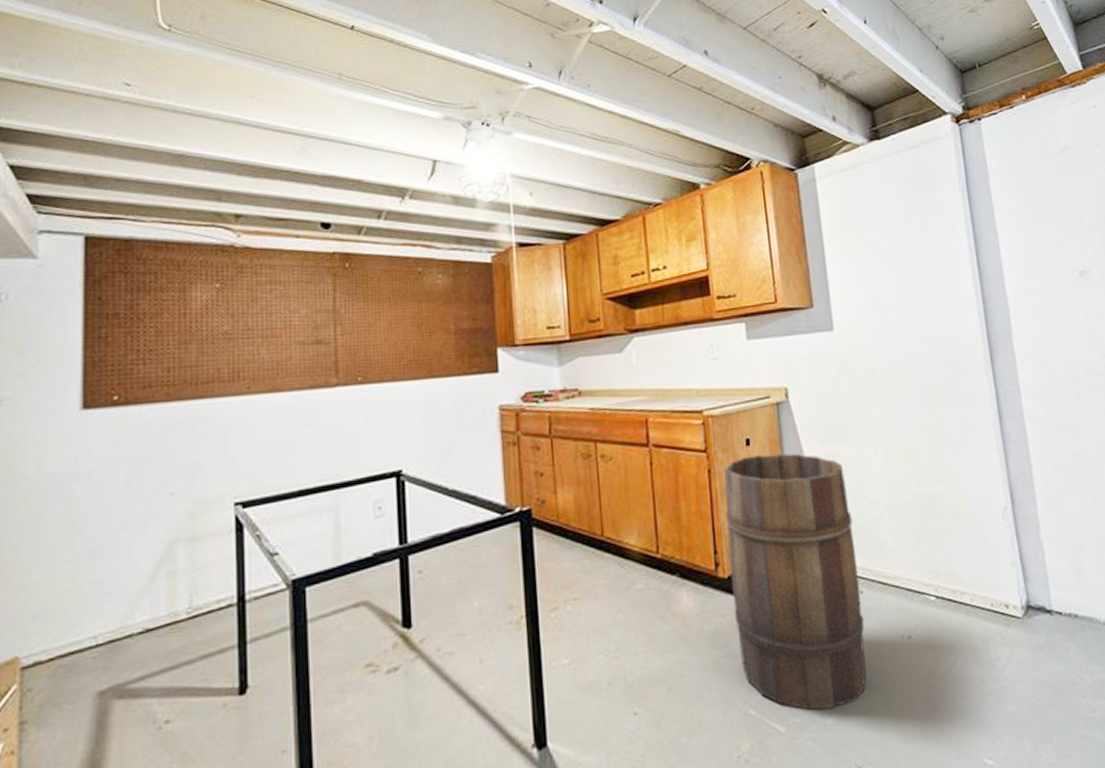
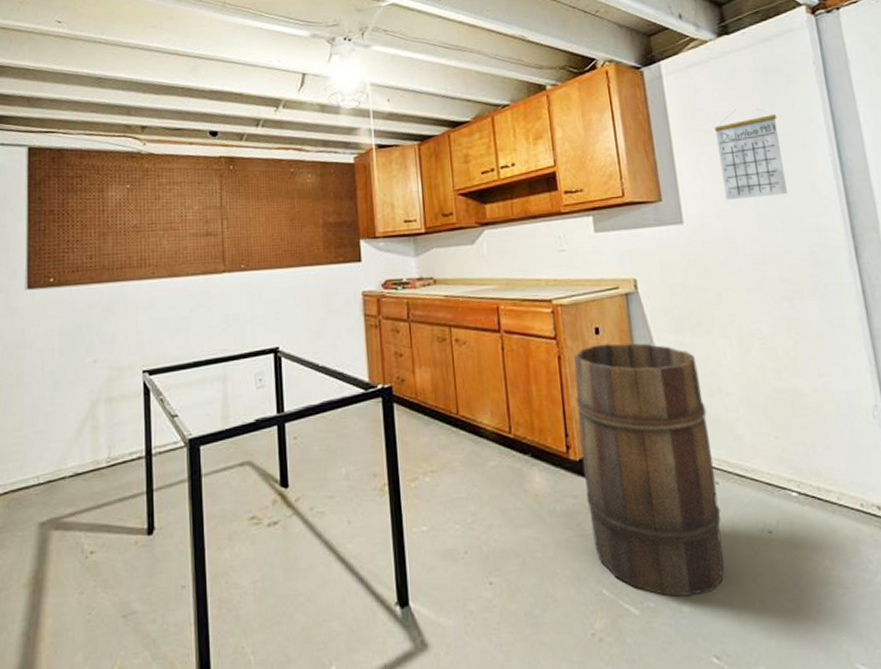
calendar: none [864,215,931,308] -> present [714,108,788,201]

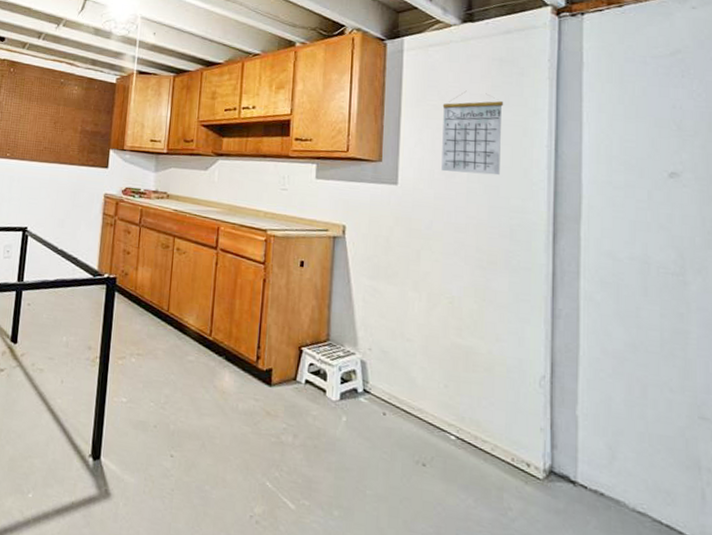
wooden barrel: present [573,342,725,597] -> none [266,275,387,505]

